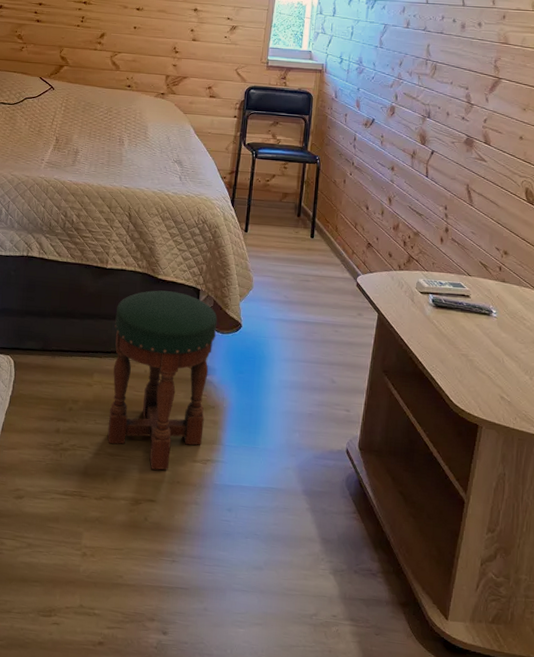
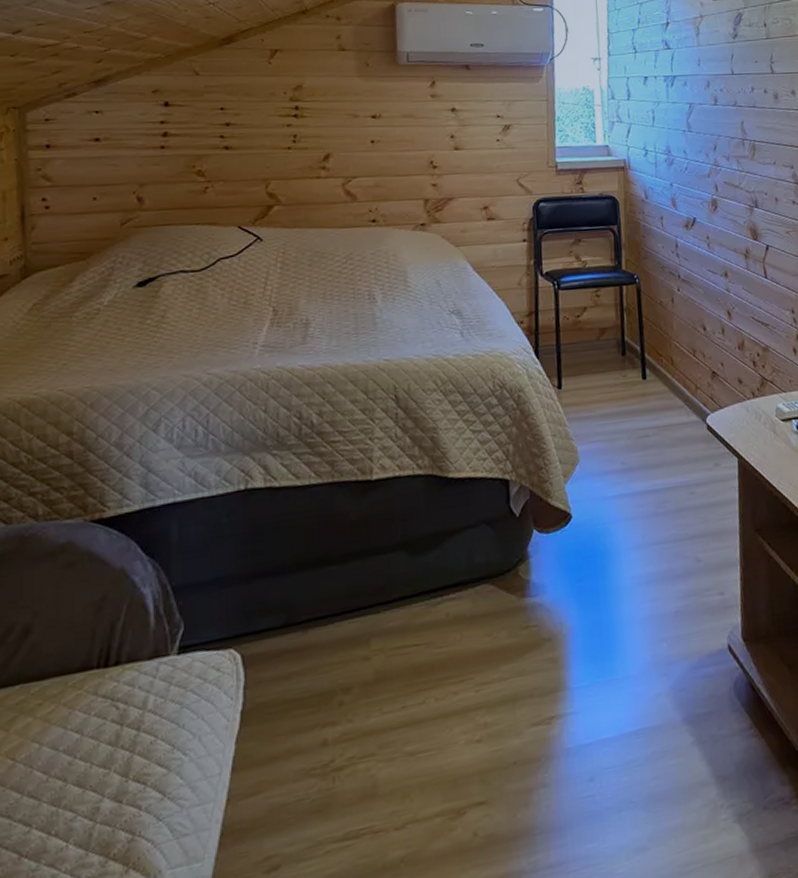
stool: present [107,290,218,470] -> none [392,490,541,757]

